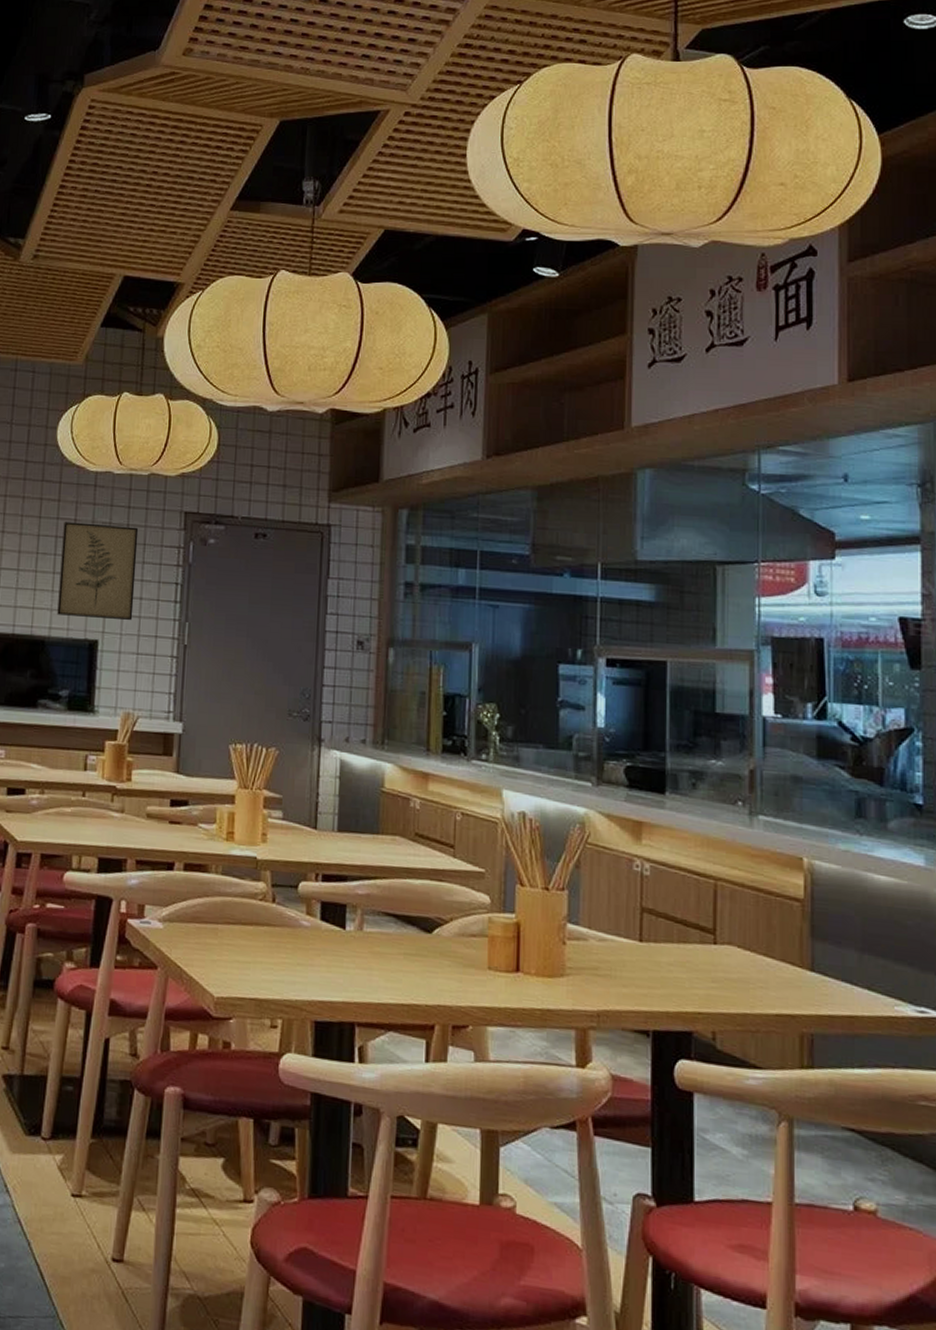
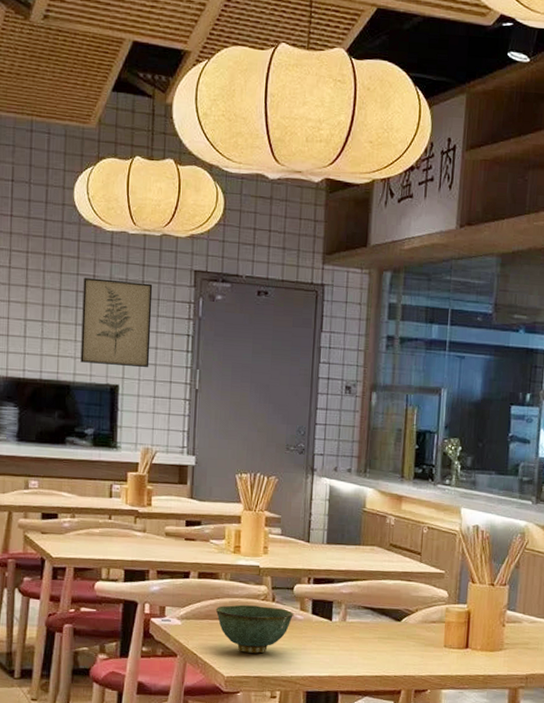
bowl: none [204,905,299,969] -> present [215,604,294,654]

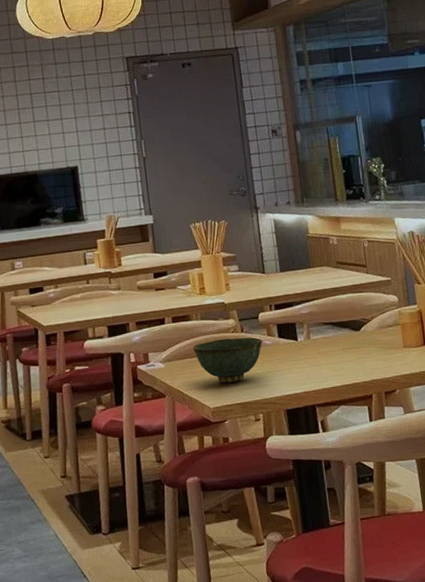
wall art: present [80,277,153,368] -> none [35,75,101,153]

